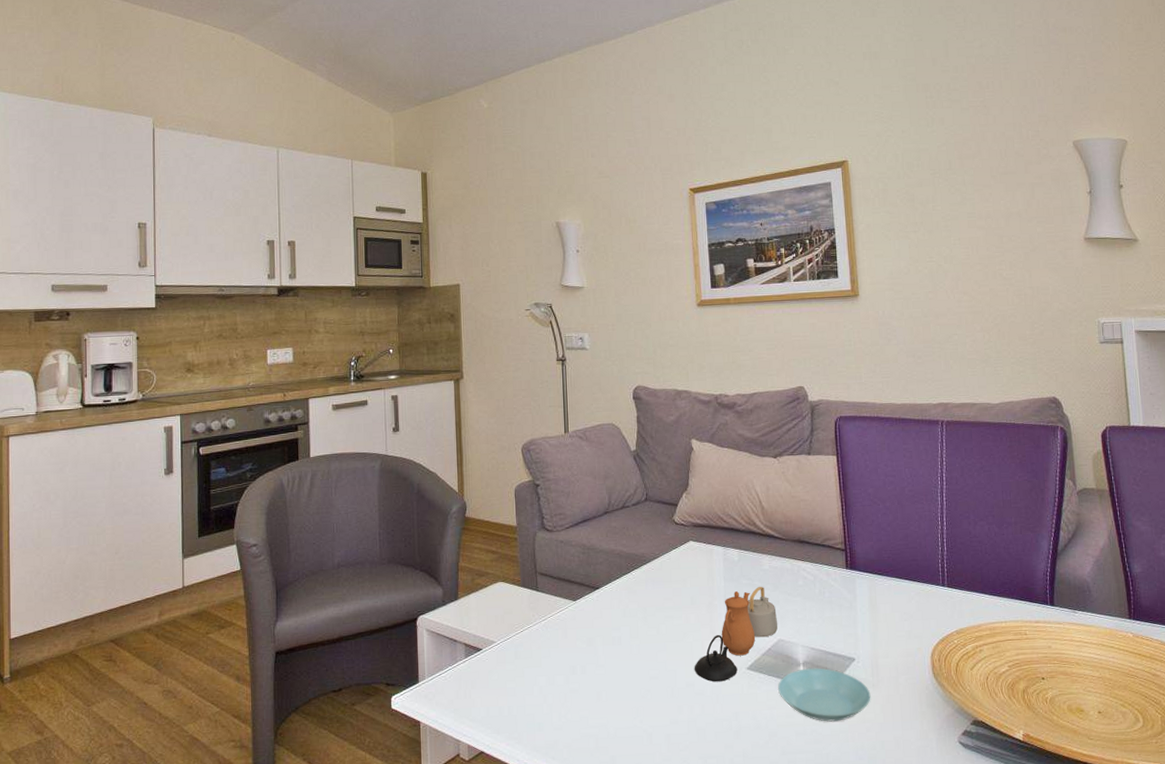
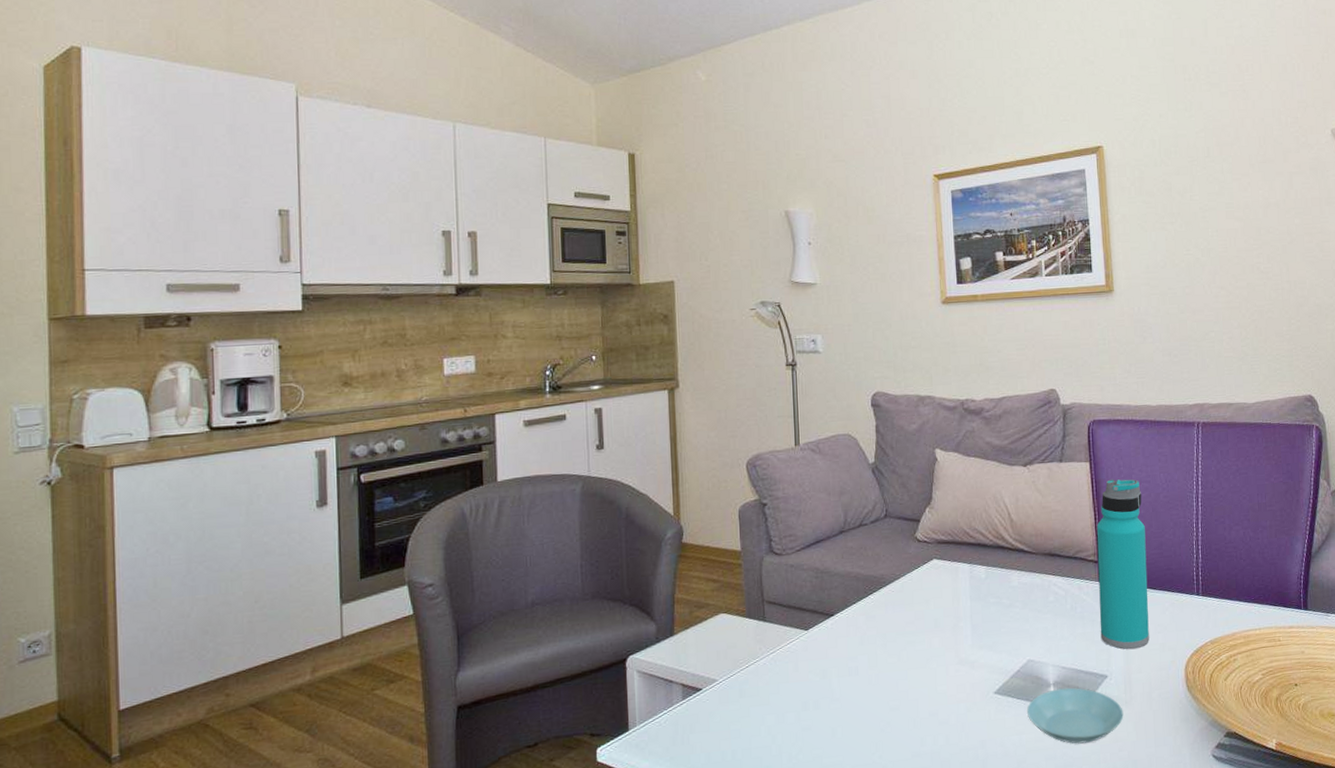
teapot: present [694,586,778,682] -> none [937,604,1027,710]
water bottle: none [843,472,896,635] -> present [1096,479,1149,650]

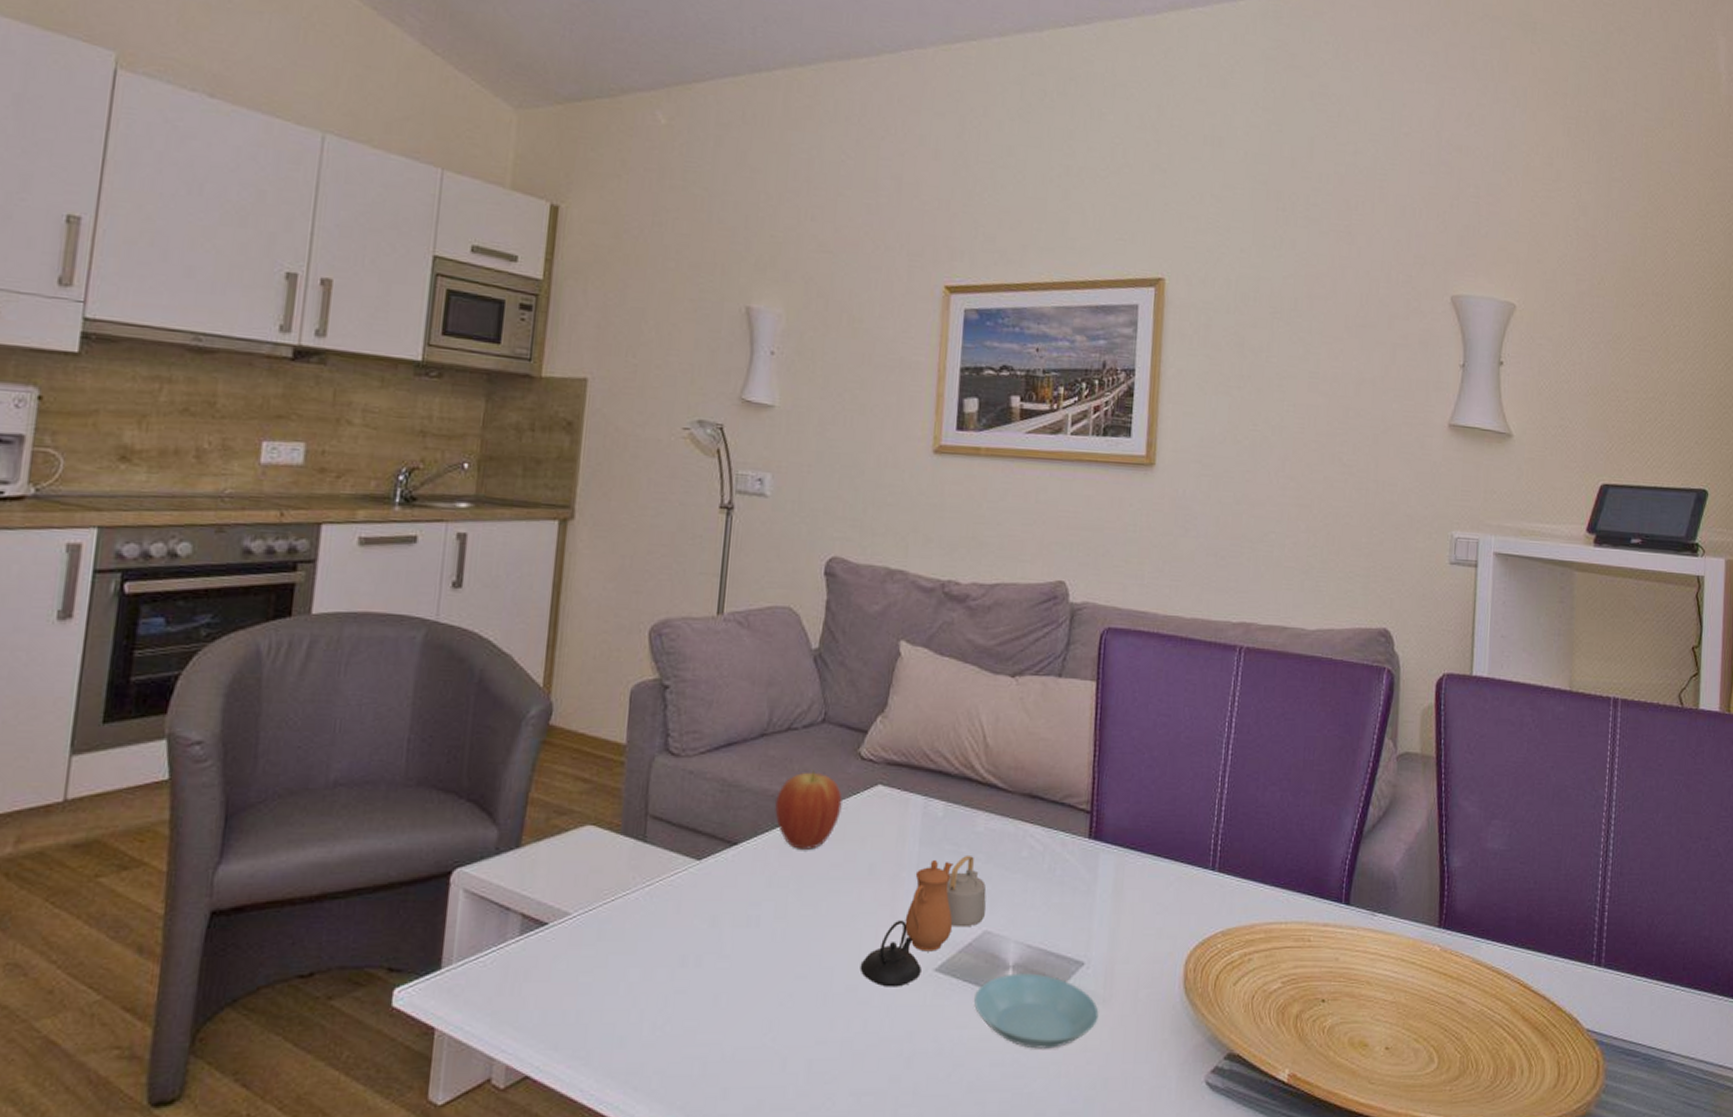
fruit: none [858,554,908,614] -> present [775,770,843,850]
teapot: none [937,604,1027,710] -> present [860,854,987,987]
water bottle: present [1096,479,1149,650] -> none [1081,706,1158,932]

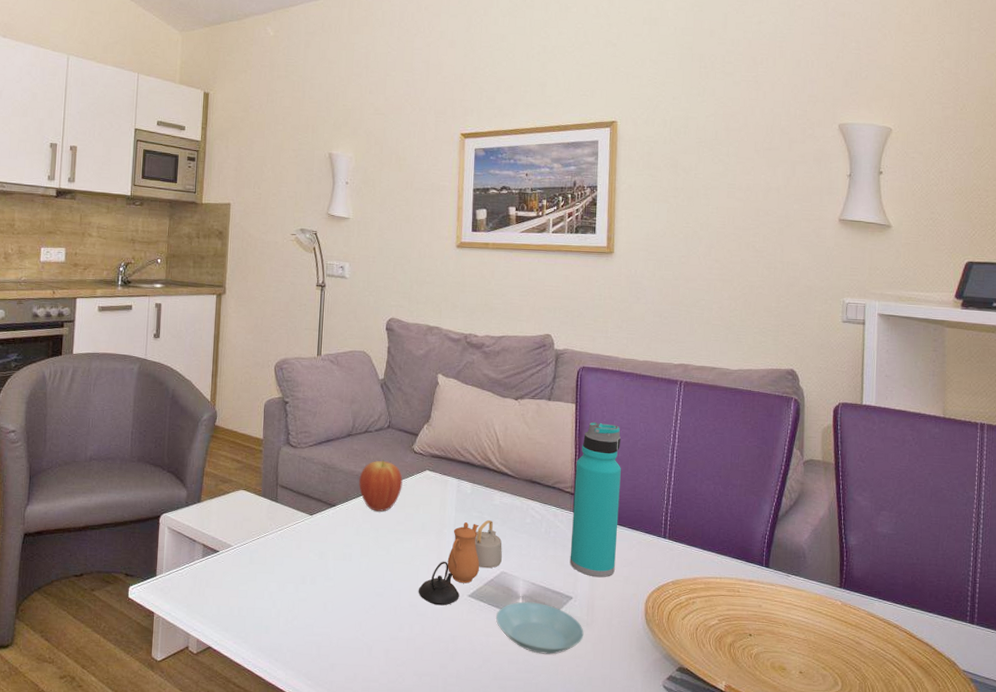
water bottle: none [1081,706,1158,932] -> present [569,421,621,578]

